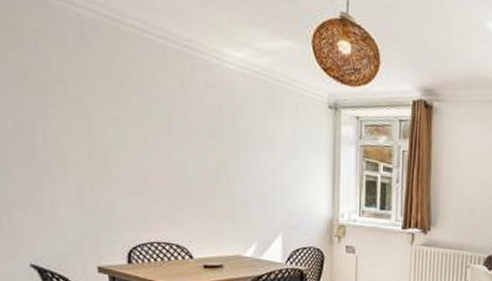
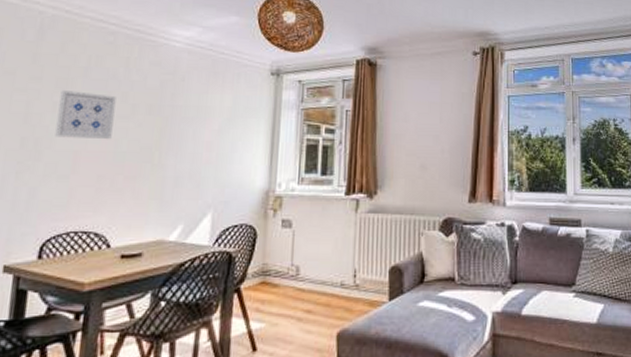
wall art: none [118,104,178,160] -> present [55,89,116,140]

